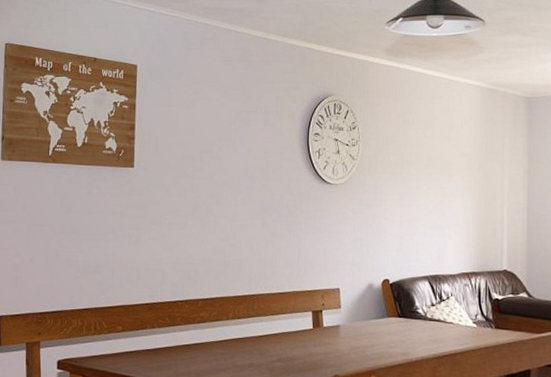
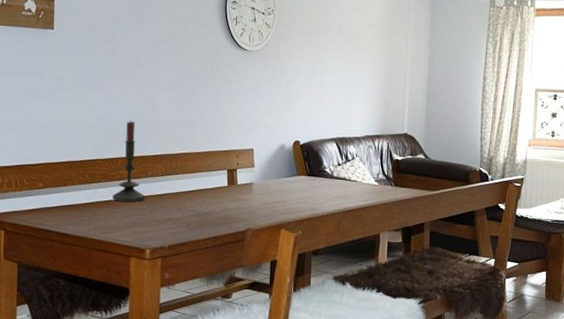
candle: none [192,258,226,346] -> present [112,118,145,202]

